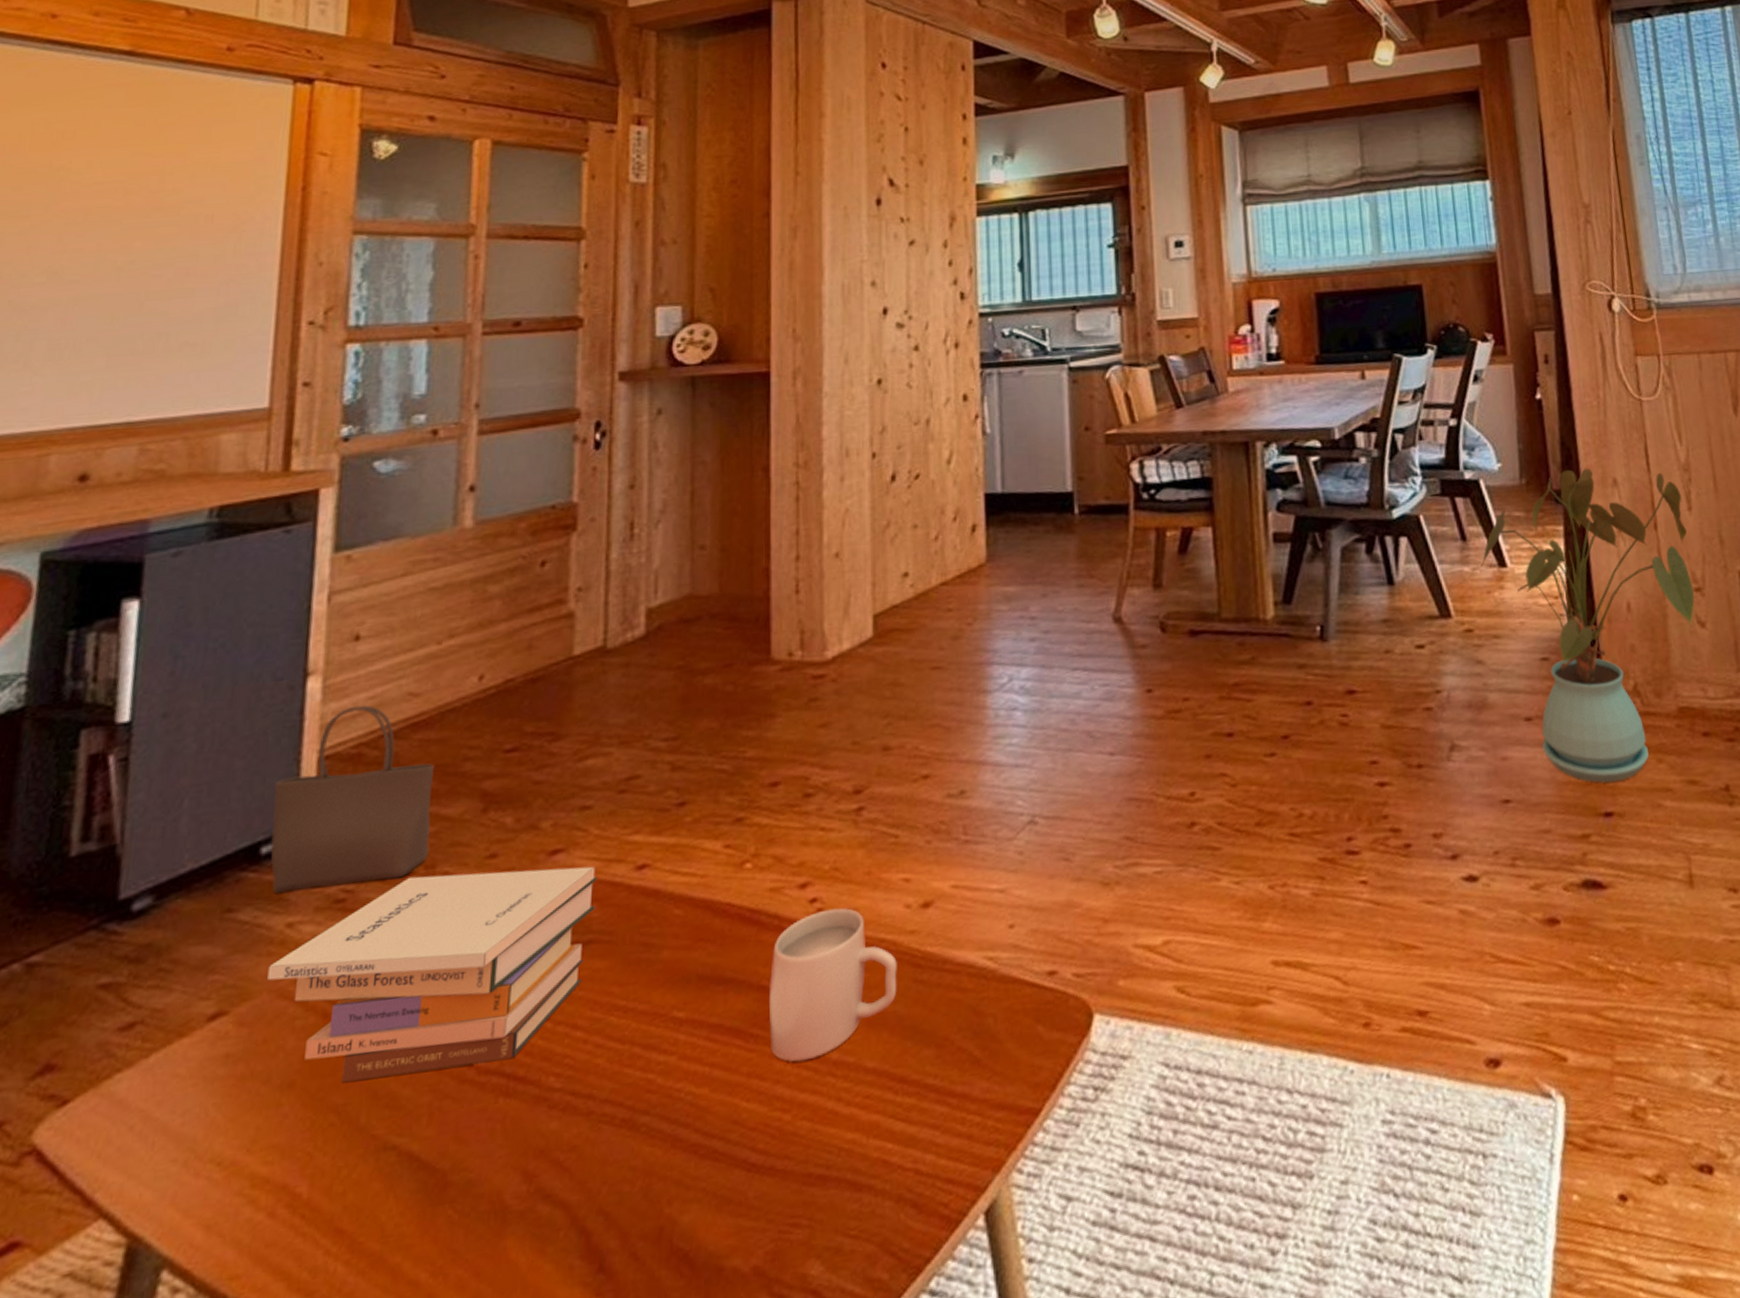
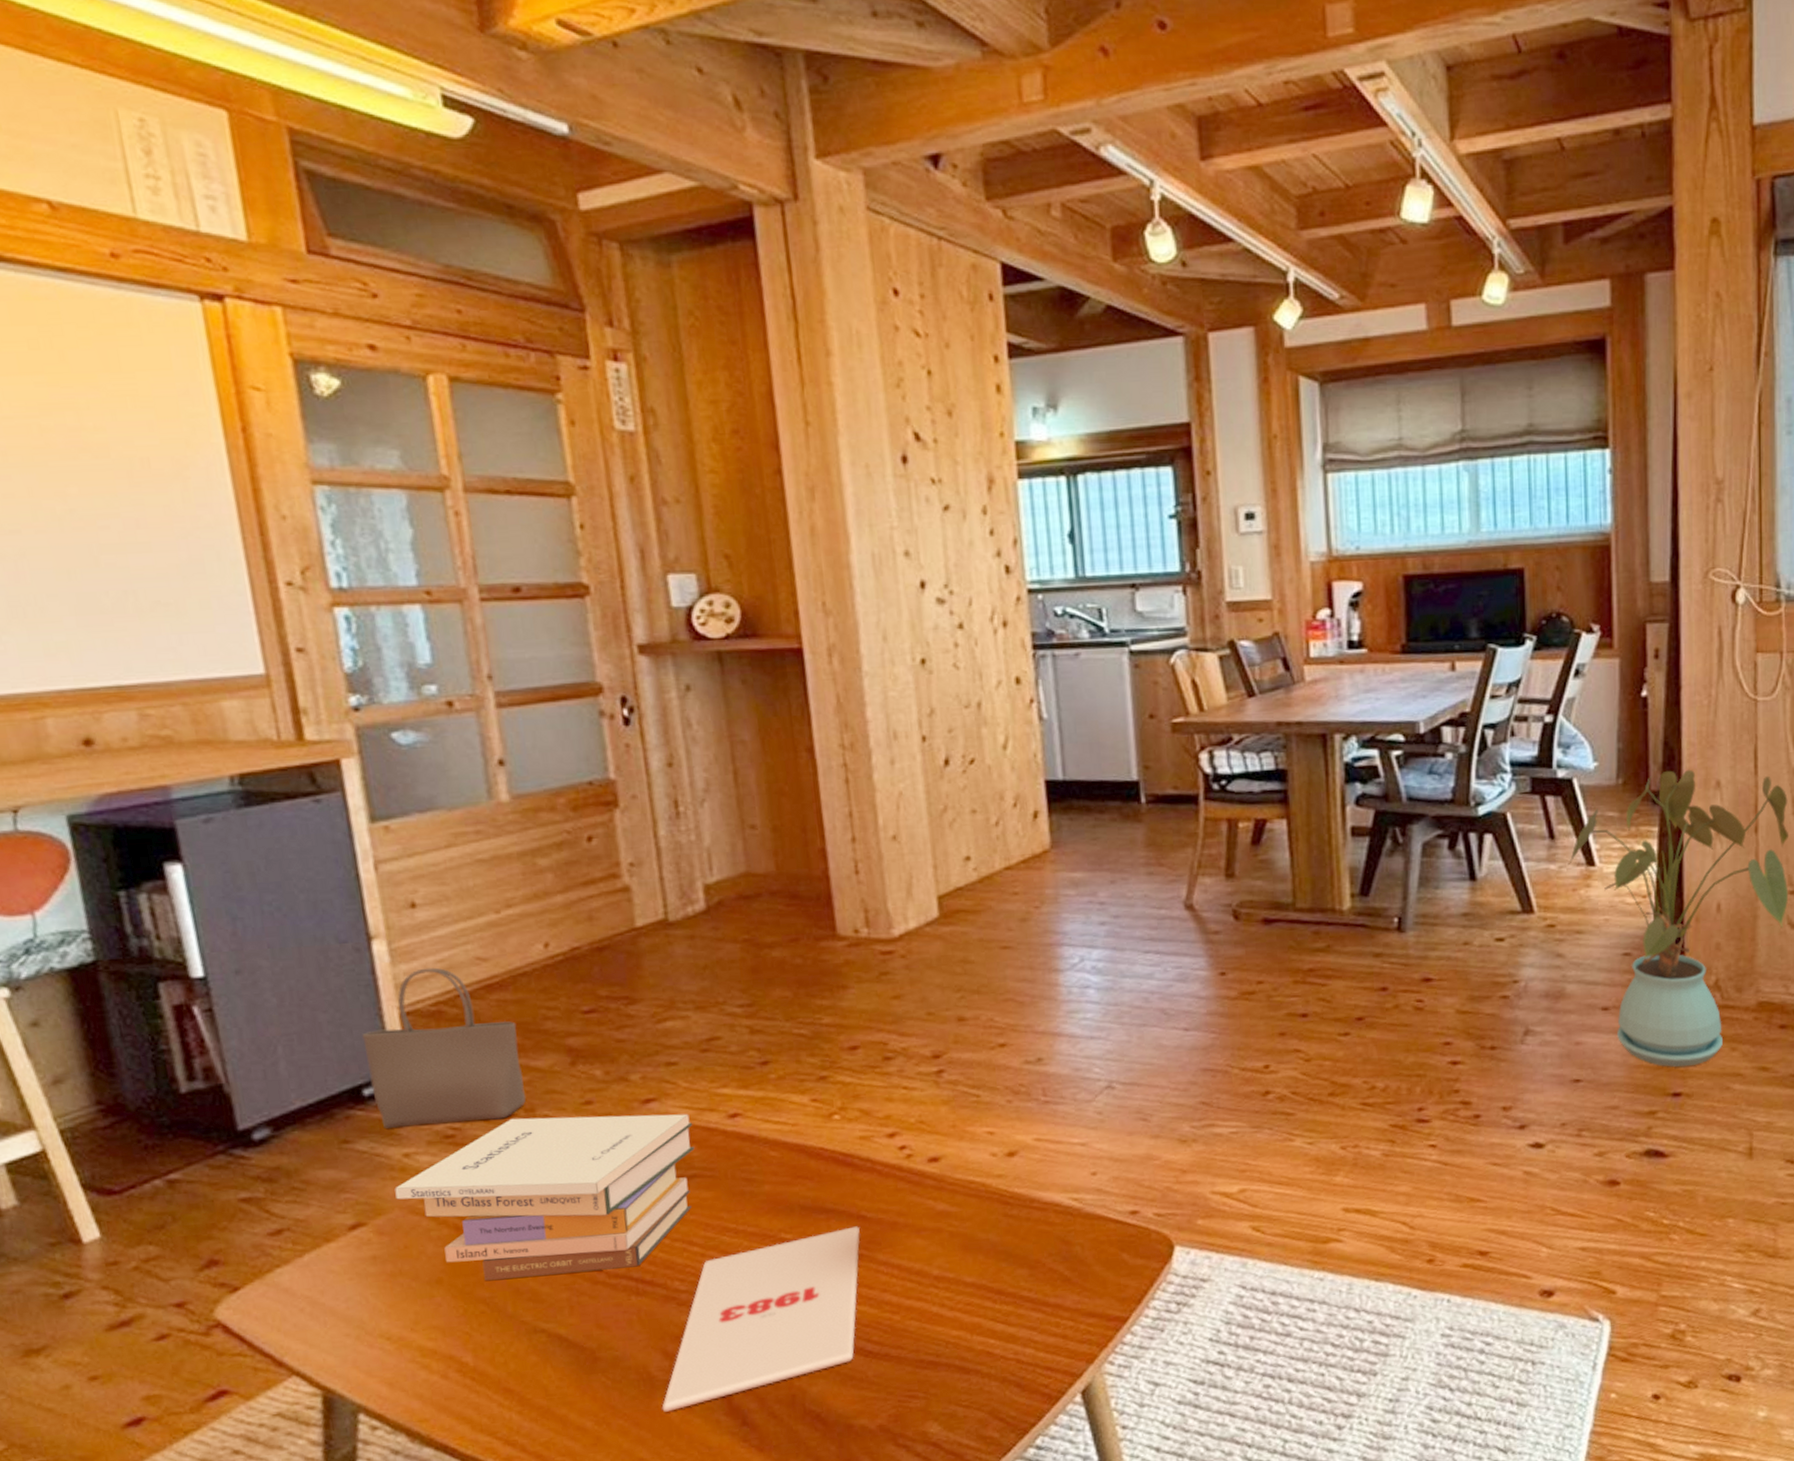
magazine: none [509,999,758,1256] -> present [662,1226,860,1412]
mug: present [768,907,897,1062] -> none [868,1154,989,1276]

